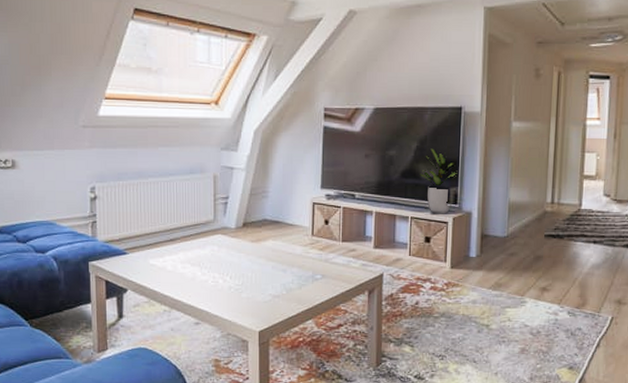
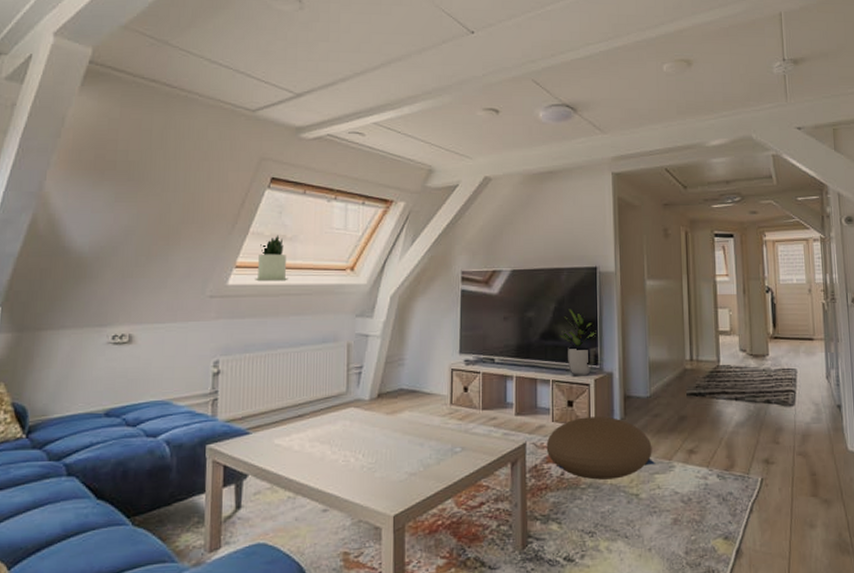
planter: none [124,67,155,114] -> present [255,235,288,282]
pouf: none [402,253,509,310] -> present [546,416,656,480]

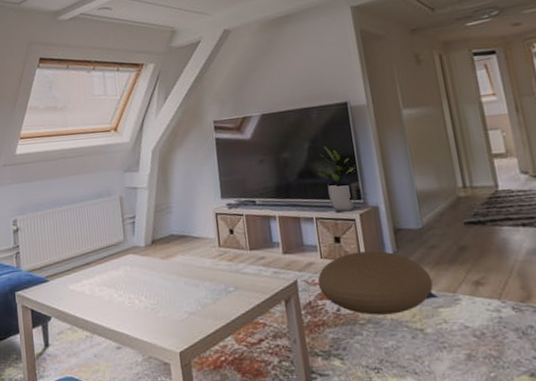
planter: present [255,235,288,282] -> none [37,107,63,149]

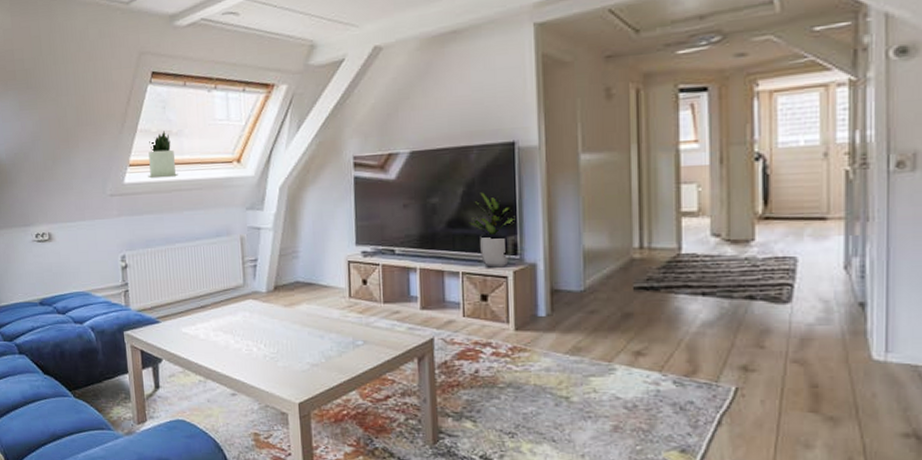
planter: none [37,107,63,149] -> present [148,131,178,179]
pouf: present [317,251,439,315] -> none [457,312,592,380]

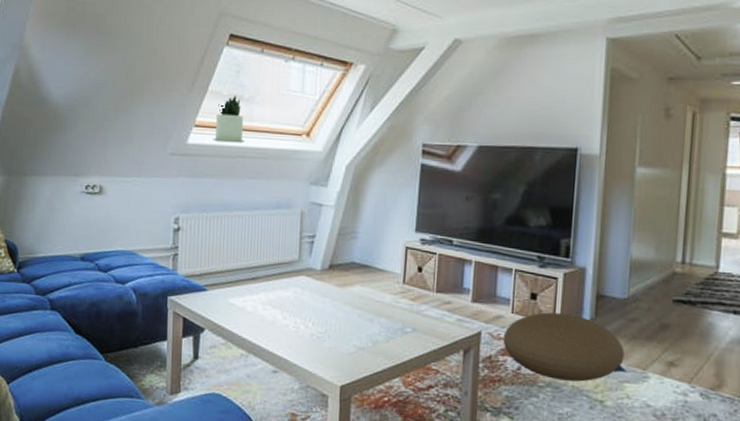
pouf: none [457,312,592,380] -> present [503,312,628,382]
potted plant: present [469,192,515,268] -> none [526,193,571,269]

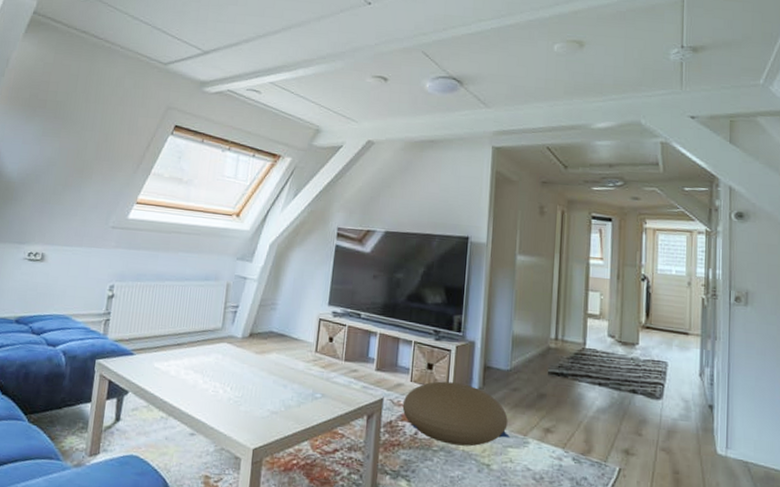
planter: present [213,95,245,143] -> none [152,178,181,220]

